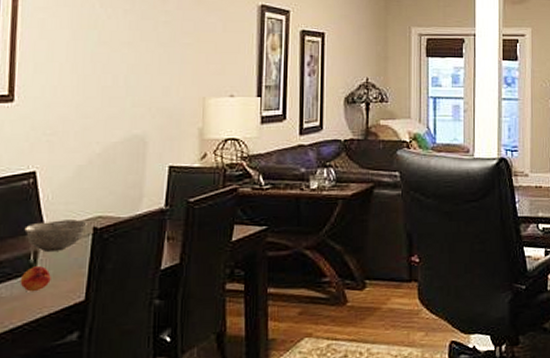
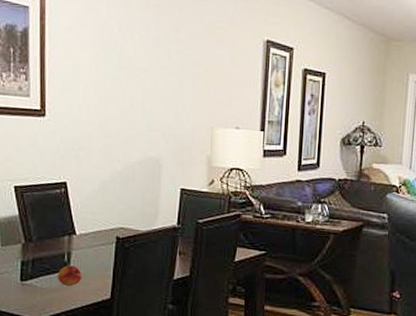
bowl: present [24,219,87,252] -> none [59,227,111,254]

